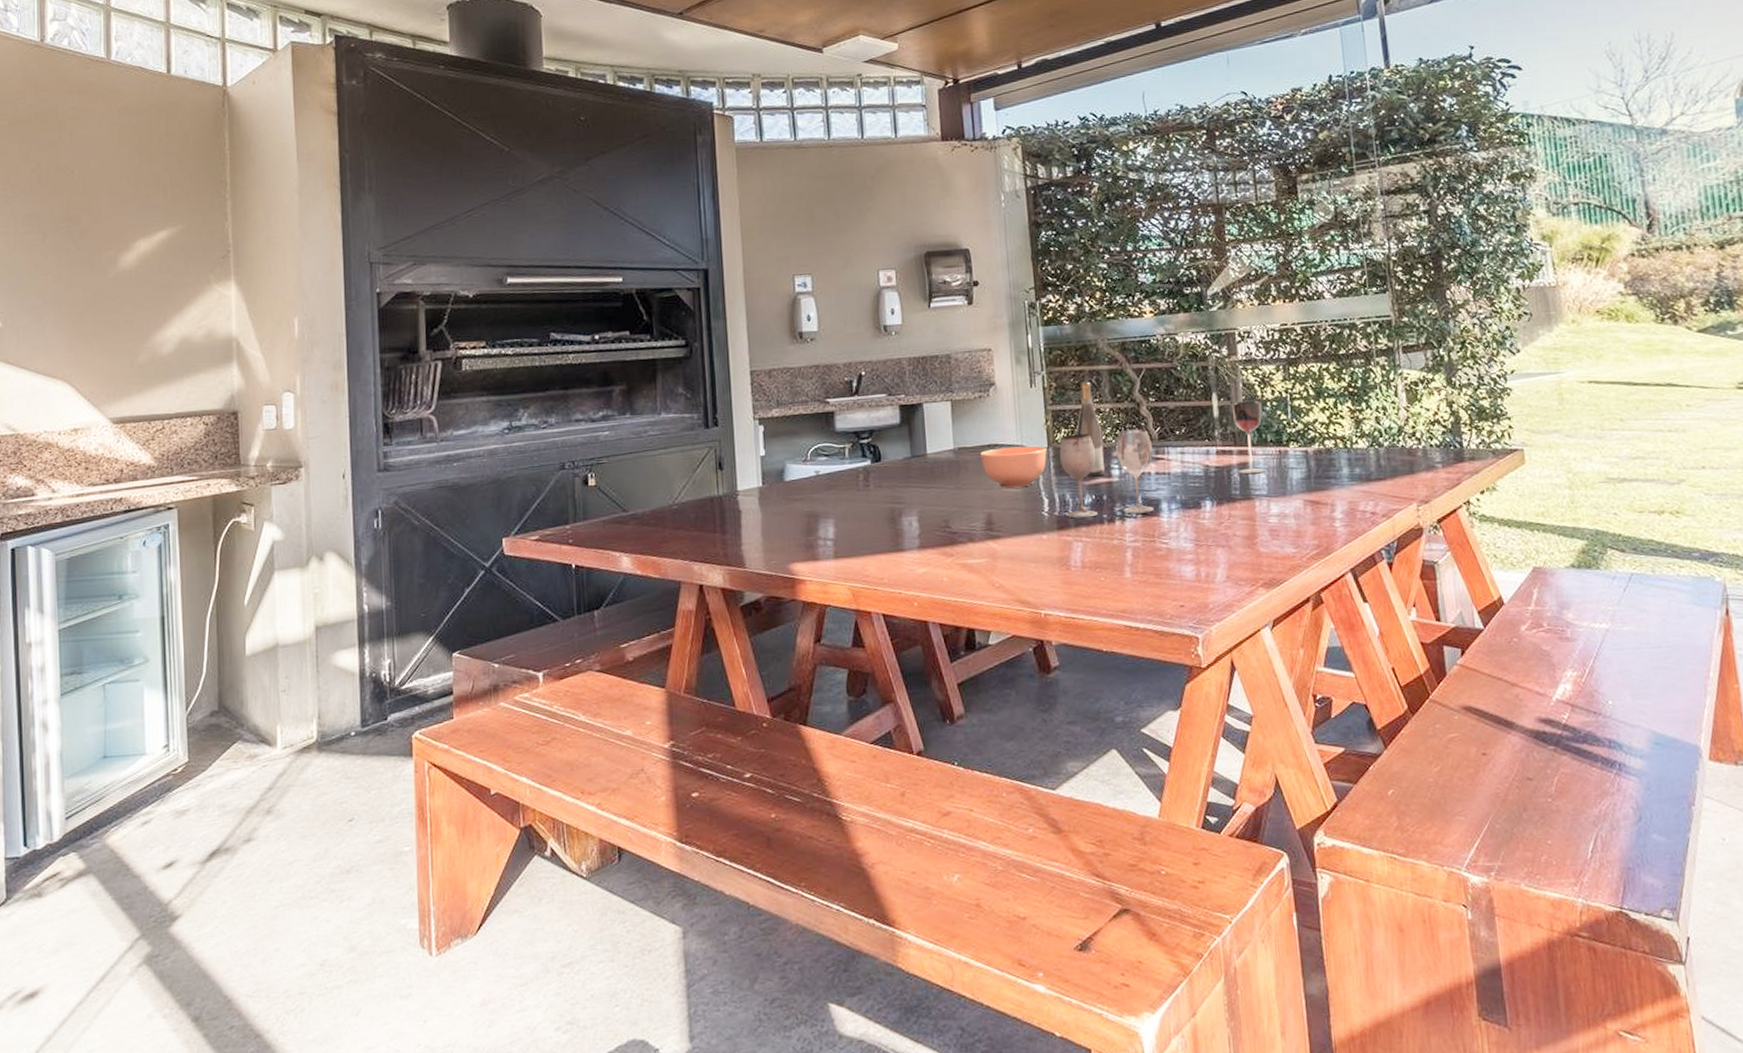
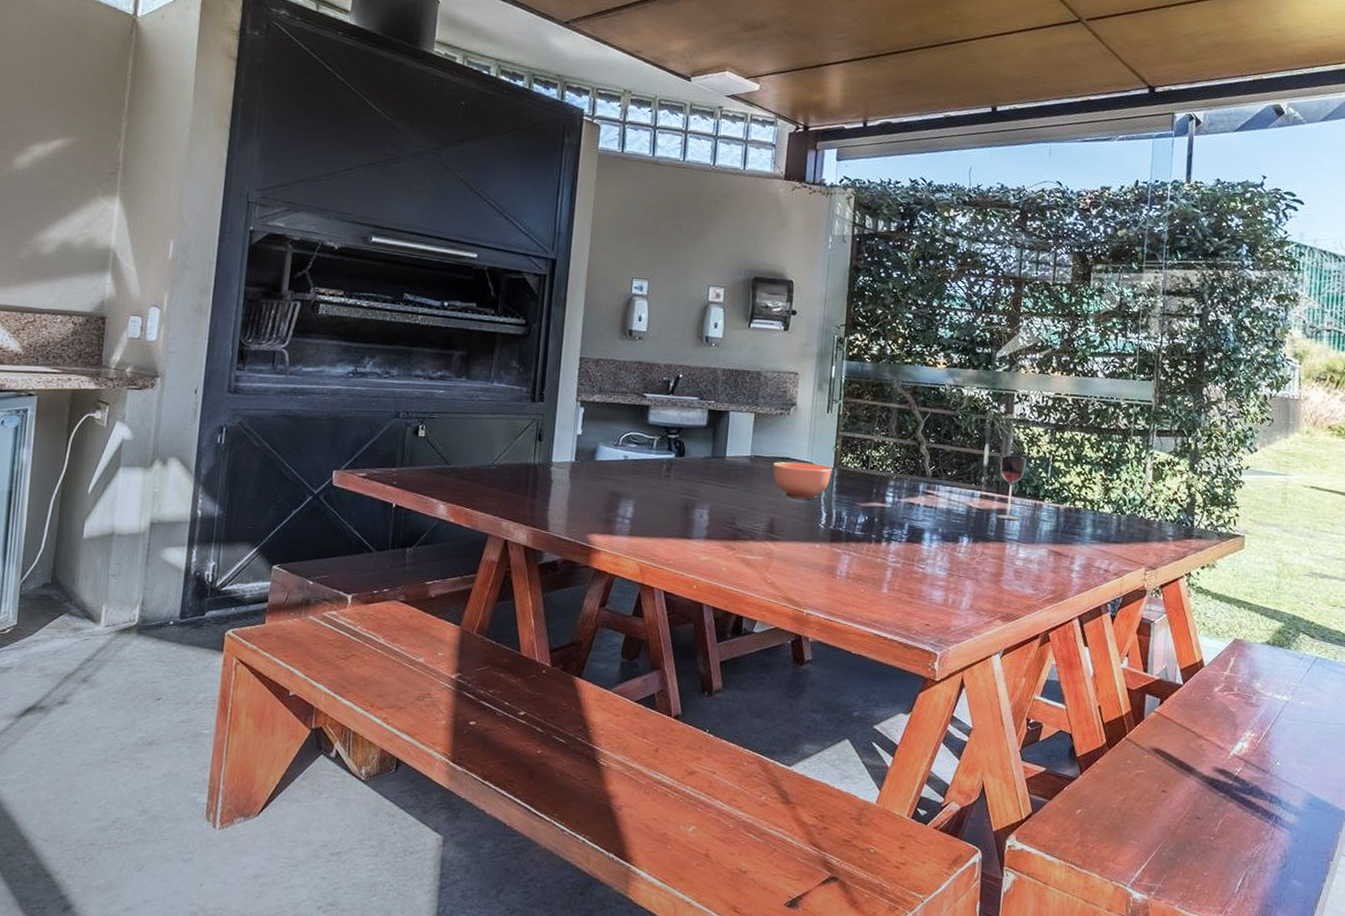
wineglass: present [1059,429,1155,519] -> none [840,459,925,540]
wine bottle: present [1076,381,1106,477] -> none [860,415,884,501]

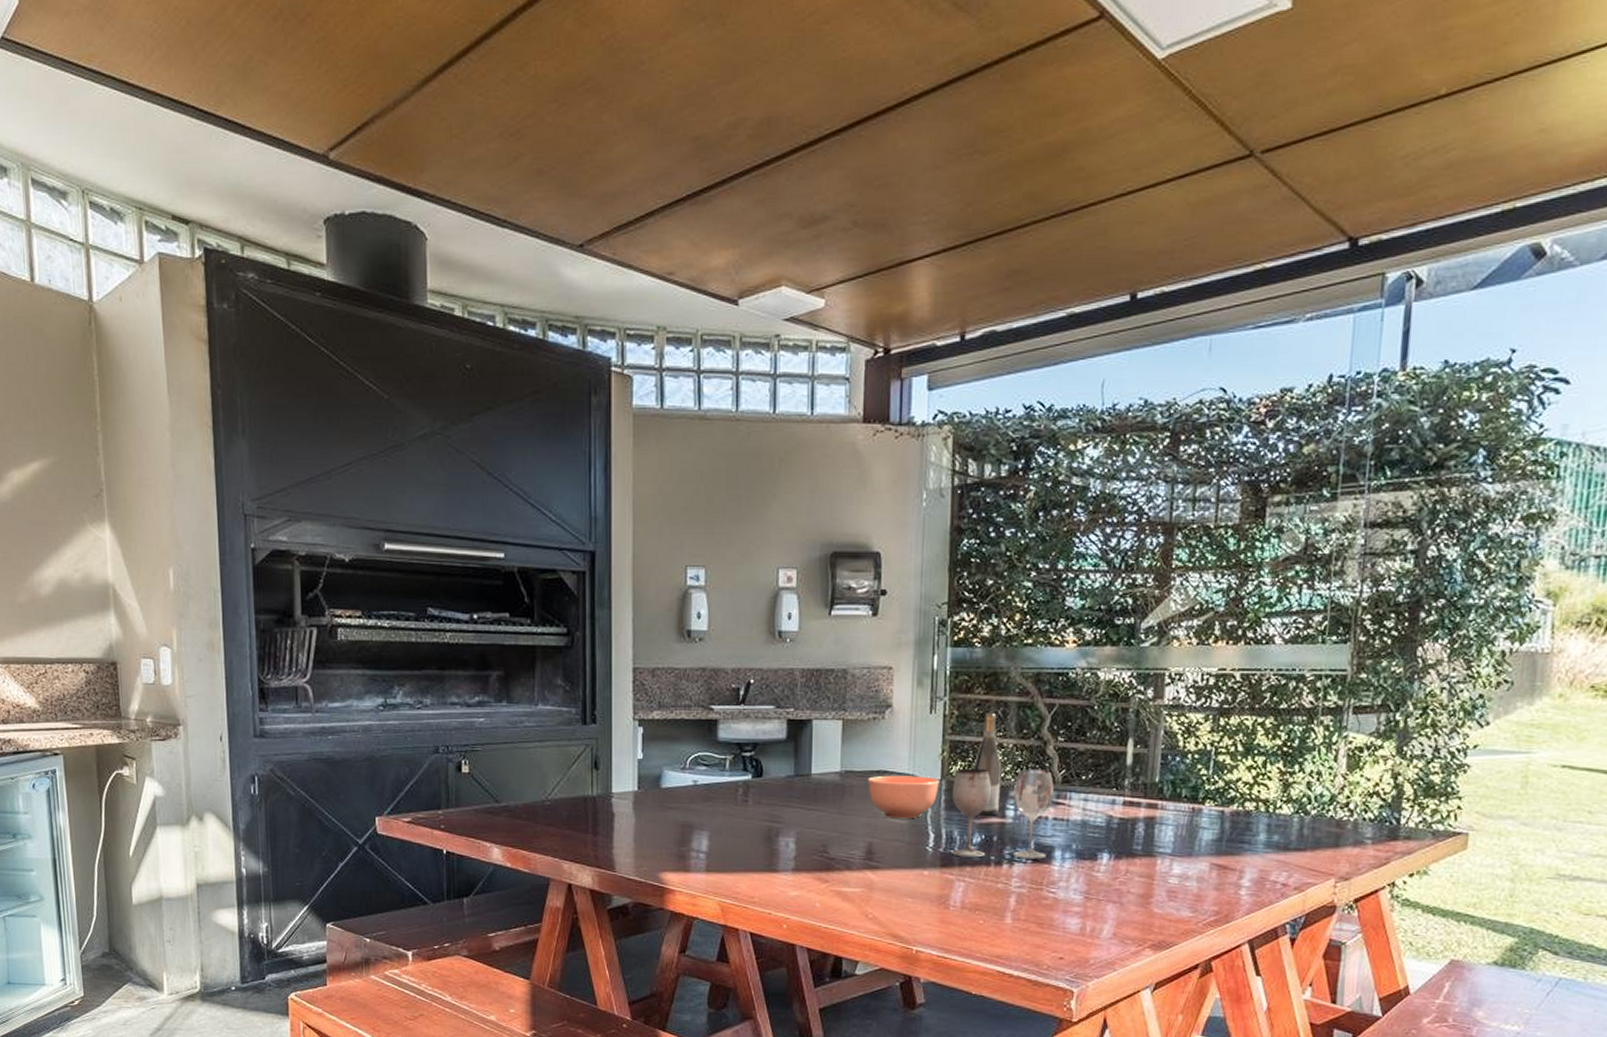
wineglass: none [840,459,925,540] -> present [952,768,1054,860]
wine bottle: none [860,415,884,501] -> present [973,712,1002,816]
wineglass: present [997,454,1027,520] -> none [1144,750,1182,829]

